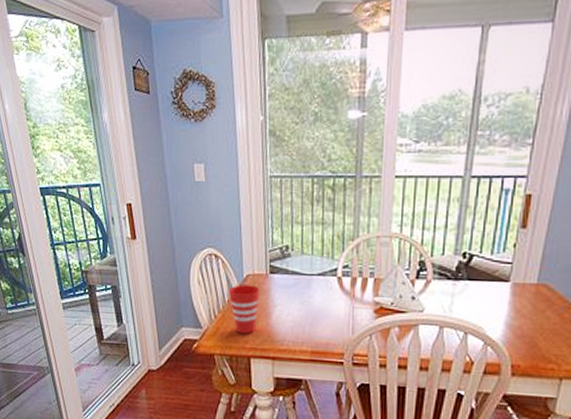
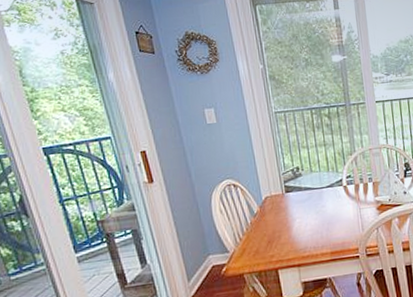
cup: present [228,284,259,334] -> none [249,205,280,250]

